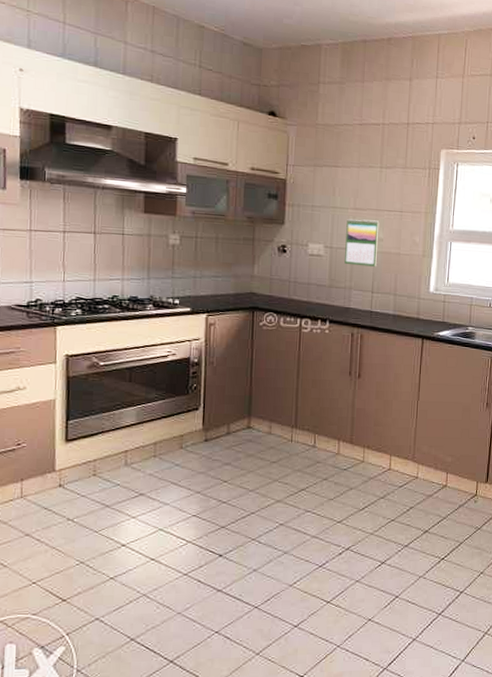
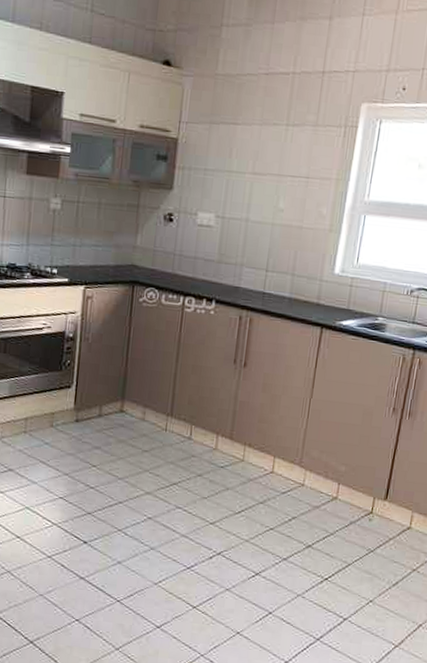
calendar: present [345,219,380,267] -> none [237,185,281,242]

